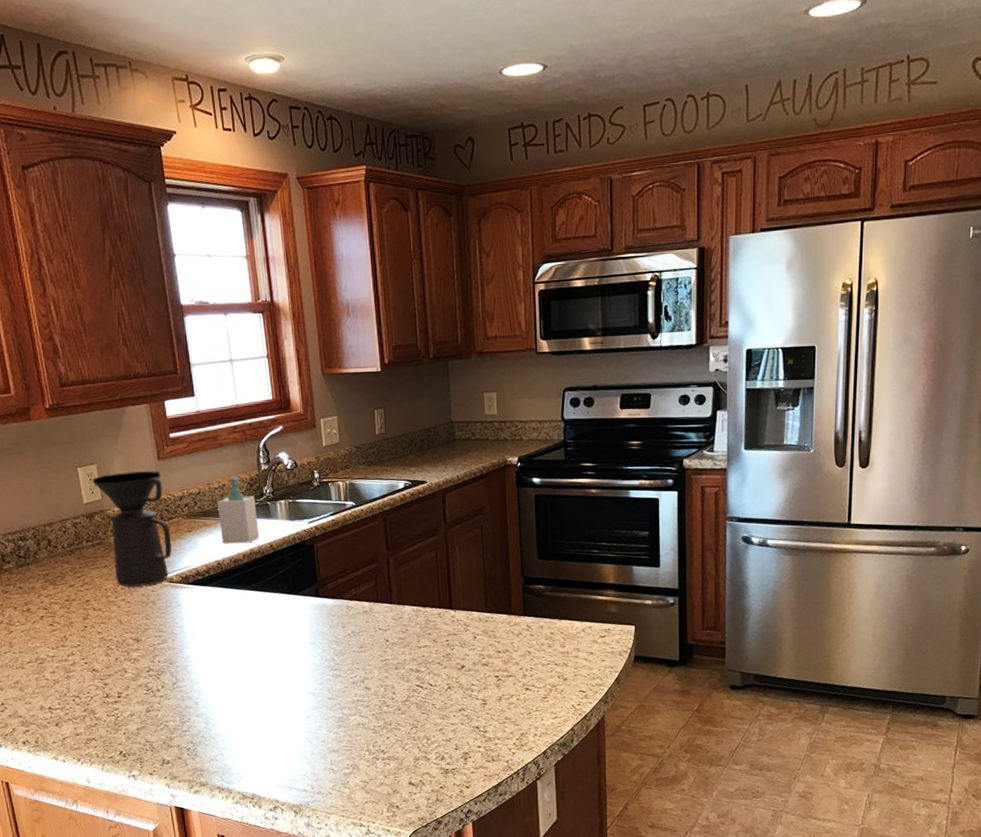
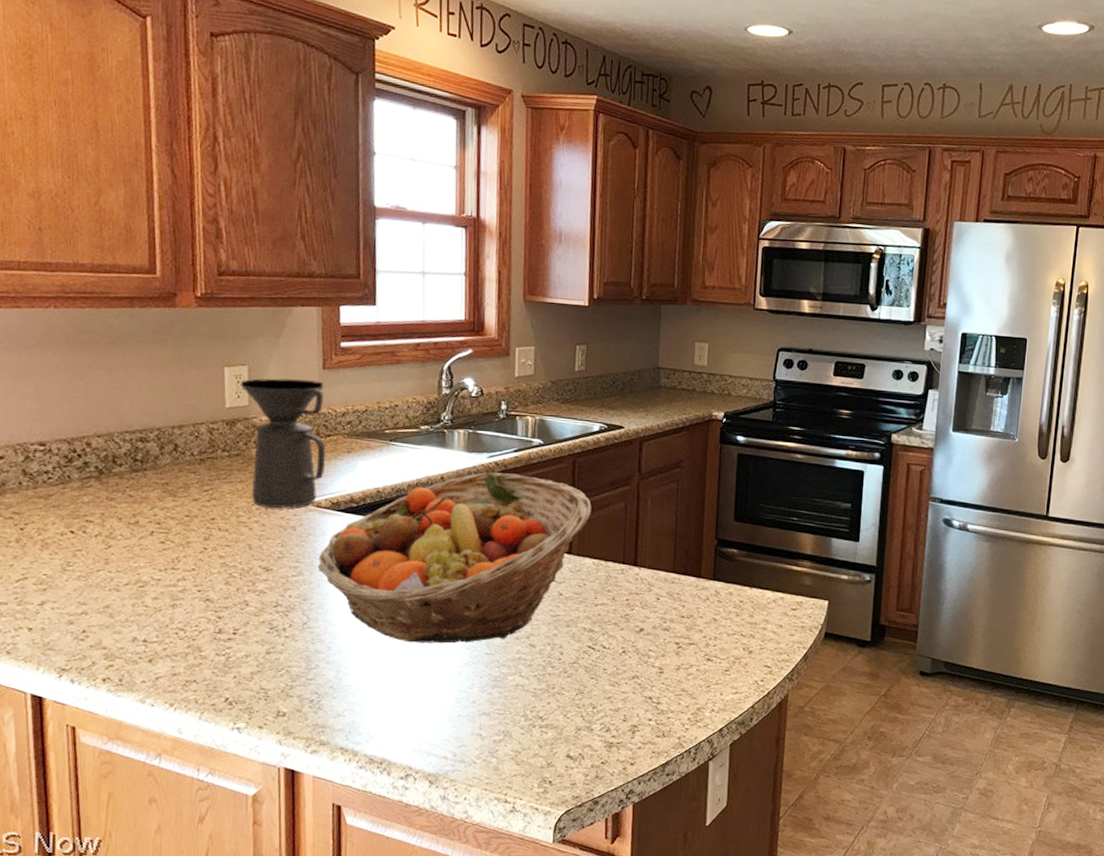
fruit basket: none [177,535,406,694] -> present [317,472,592,644]
soap bottle: present [217,476,260,544] -> none [385,397,431,472]

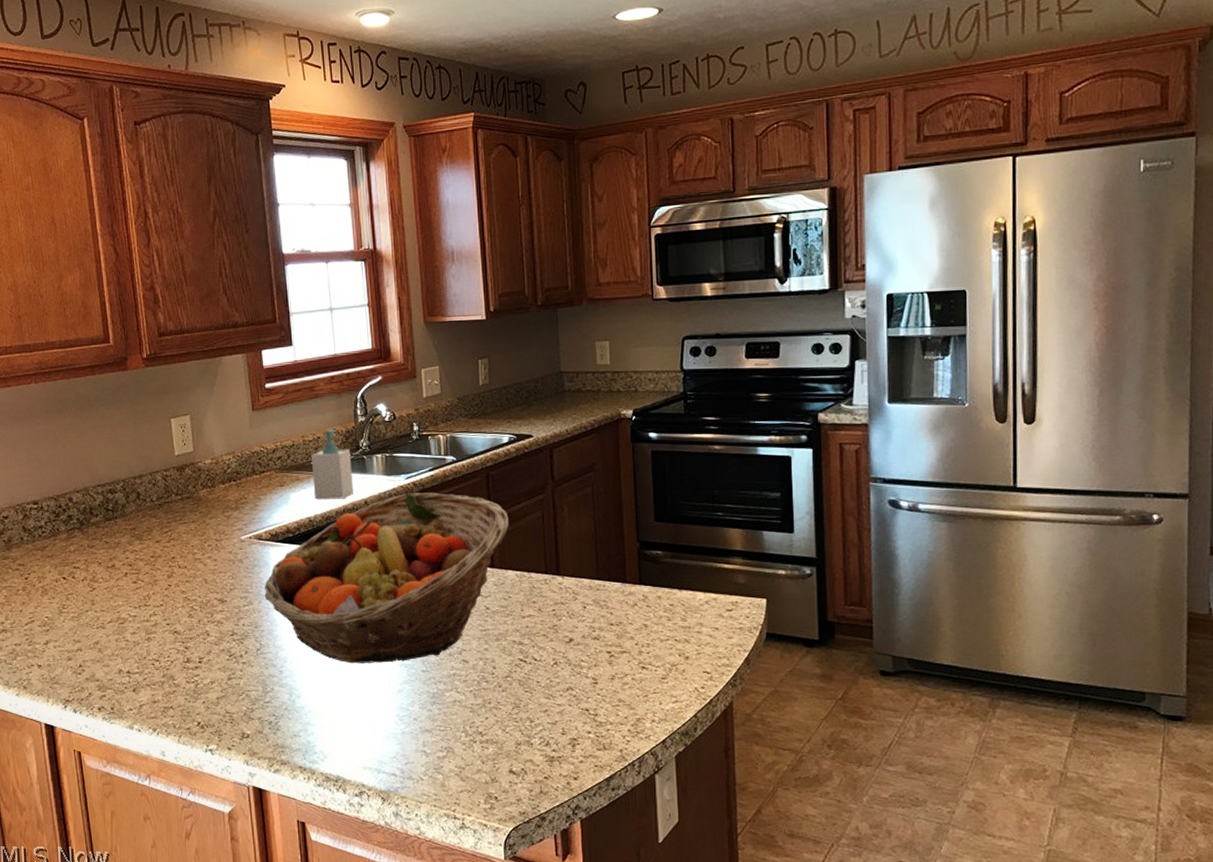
coffee maker: present [240,378,325,508] -> none [185,421,262,543]
soap bottle: none [385,397,431,472] -> present [310,428,354,500]

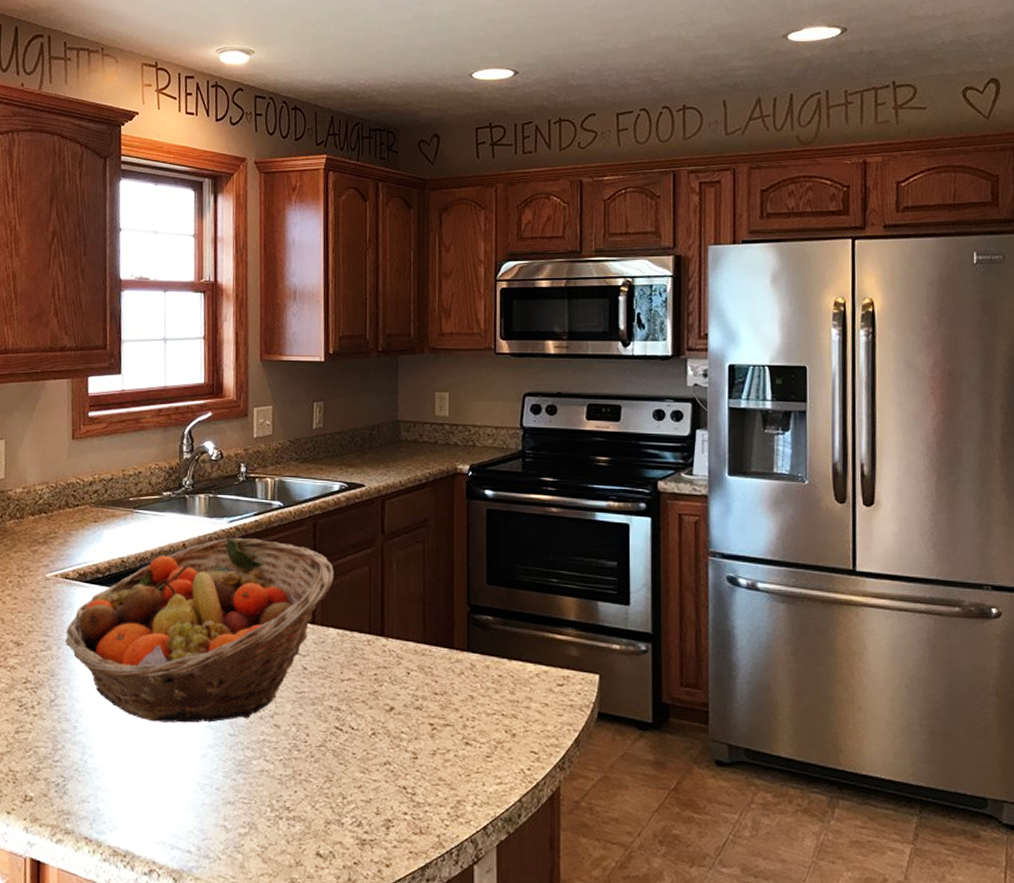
soap bottle: present [310,428,354,500] -> none [129,464,173,540]

